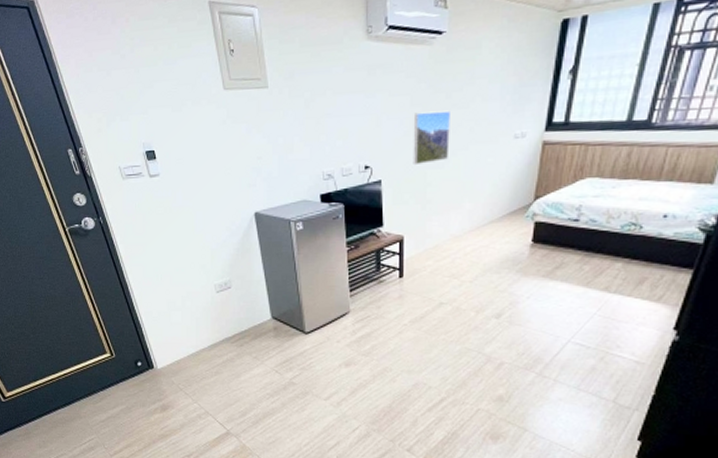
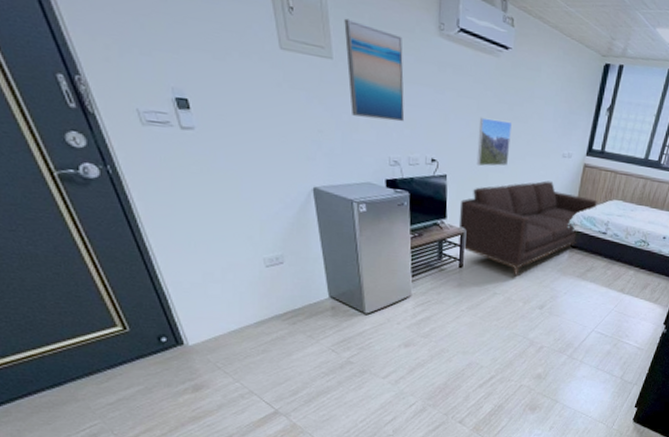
wall art: none [277,46,336,137] -> present [344,18,405,122]
sofa: none [396,168,564,282] -> present [458,180,597,277]

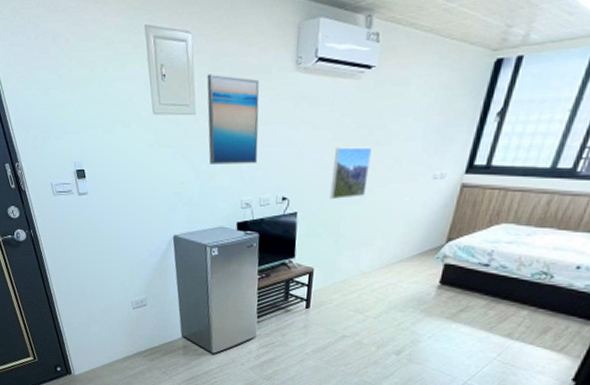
sofa: present [458,180,597,277] -> none [306,208,478,318]

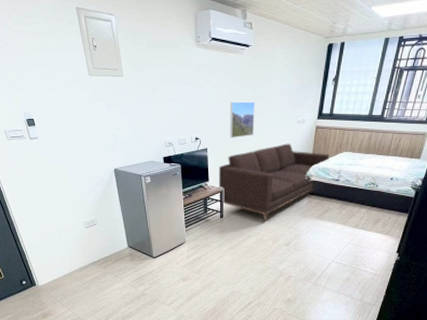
wall art: present [207,73,260,164] -> none [130,46,175,114]
sofa: none [306,208,478,318] -> present [218,143,329,221]

